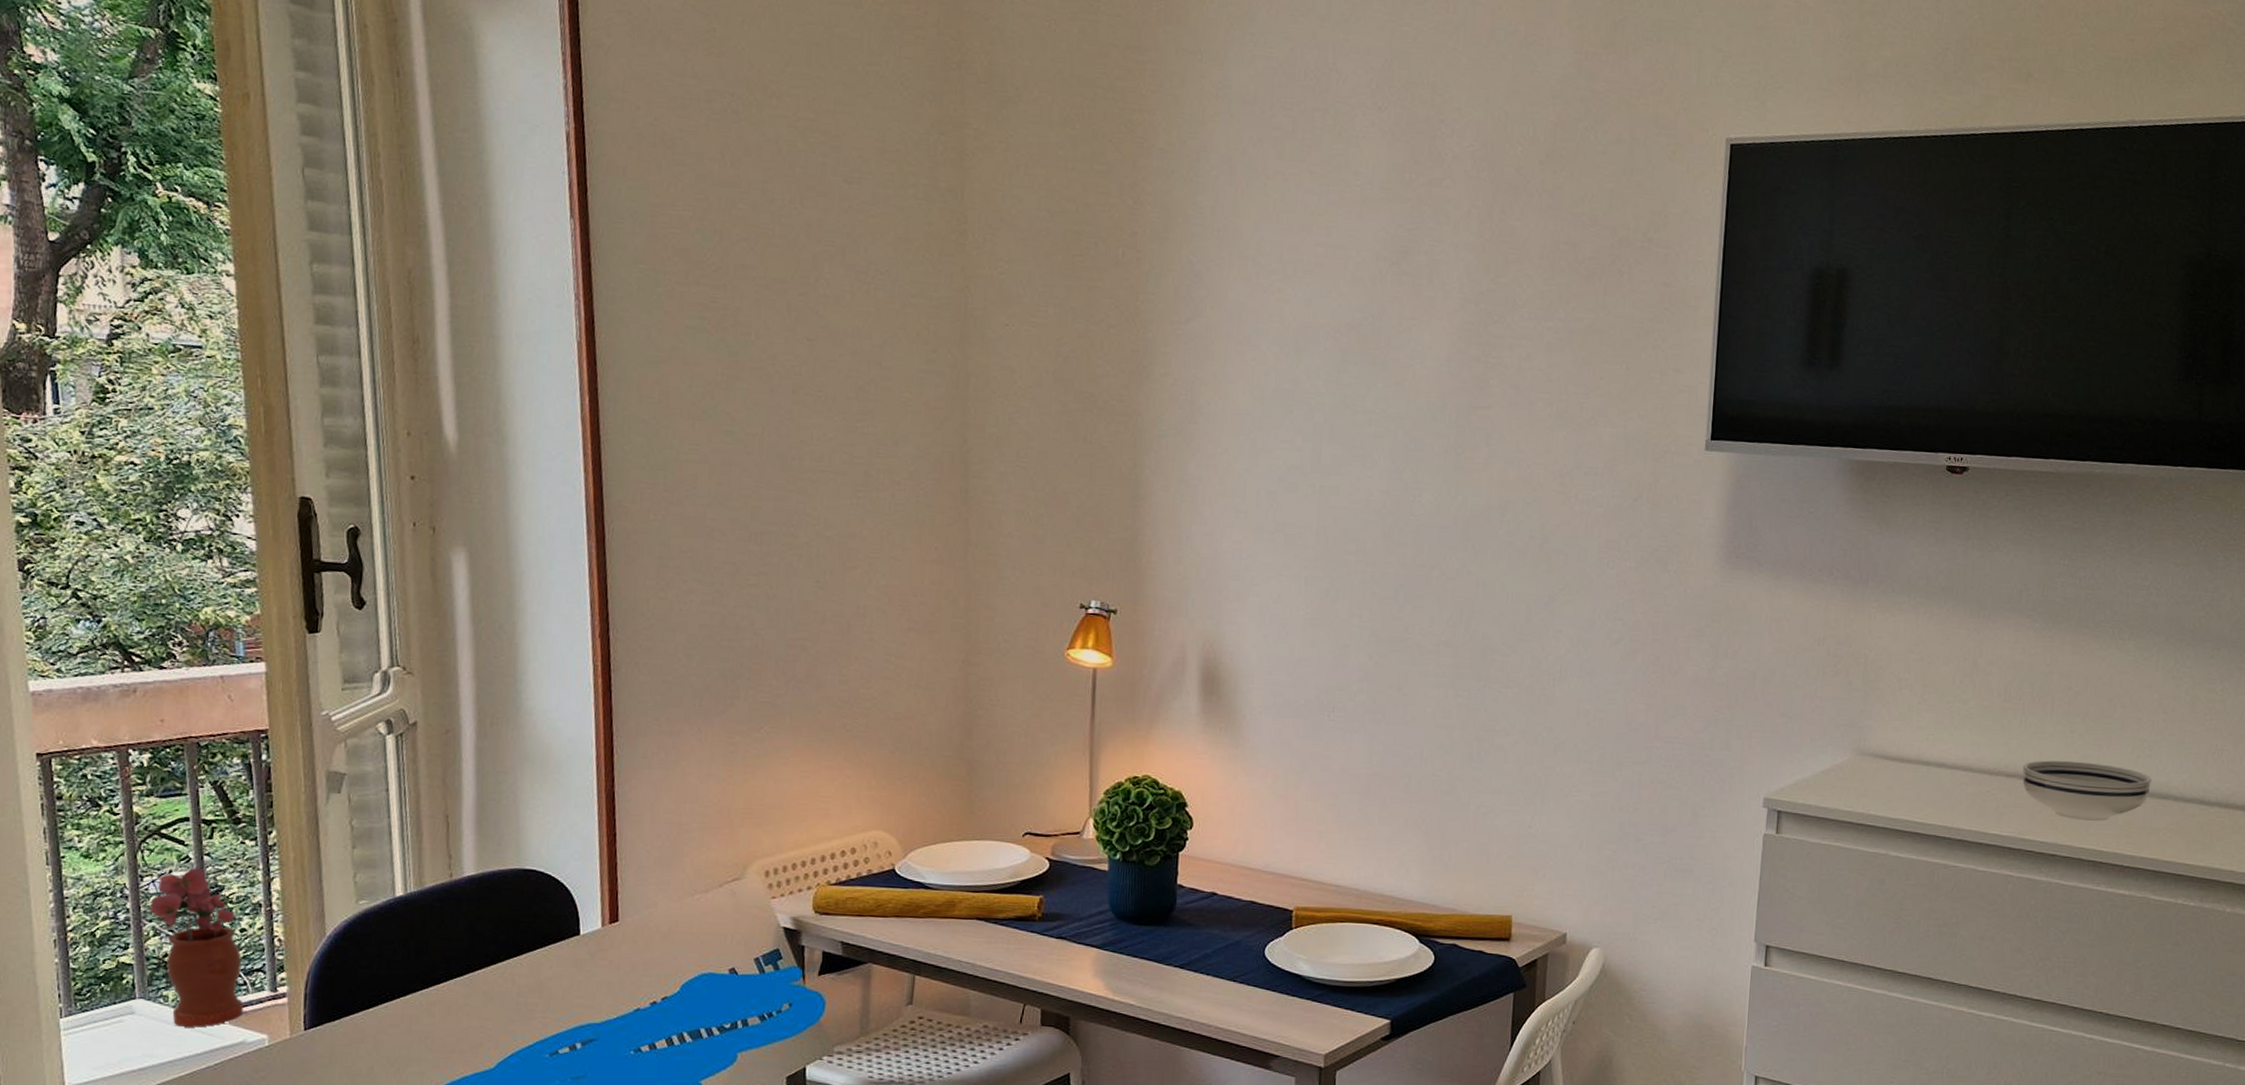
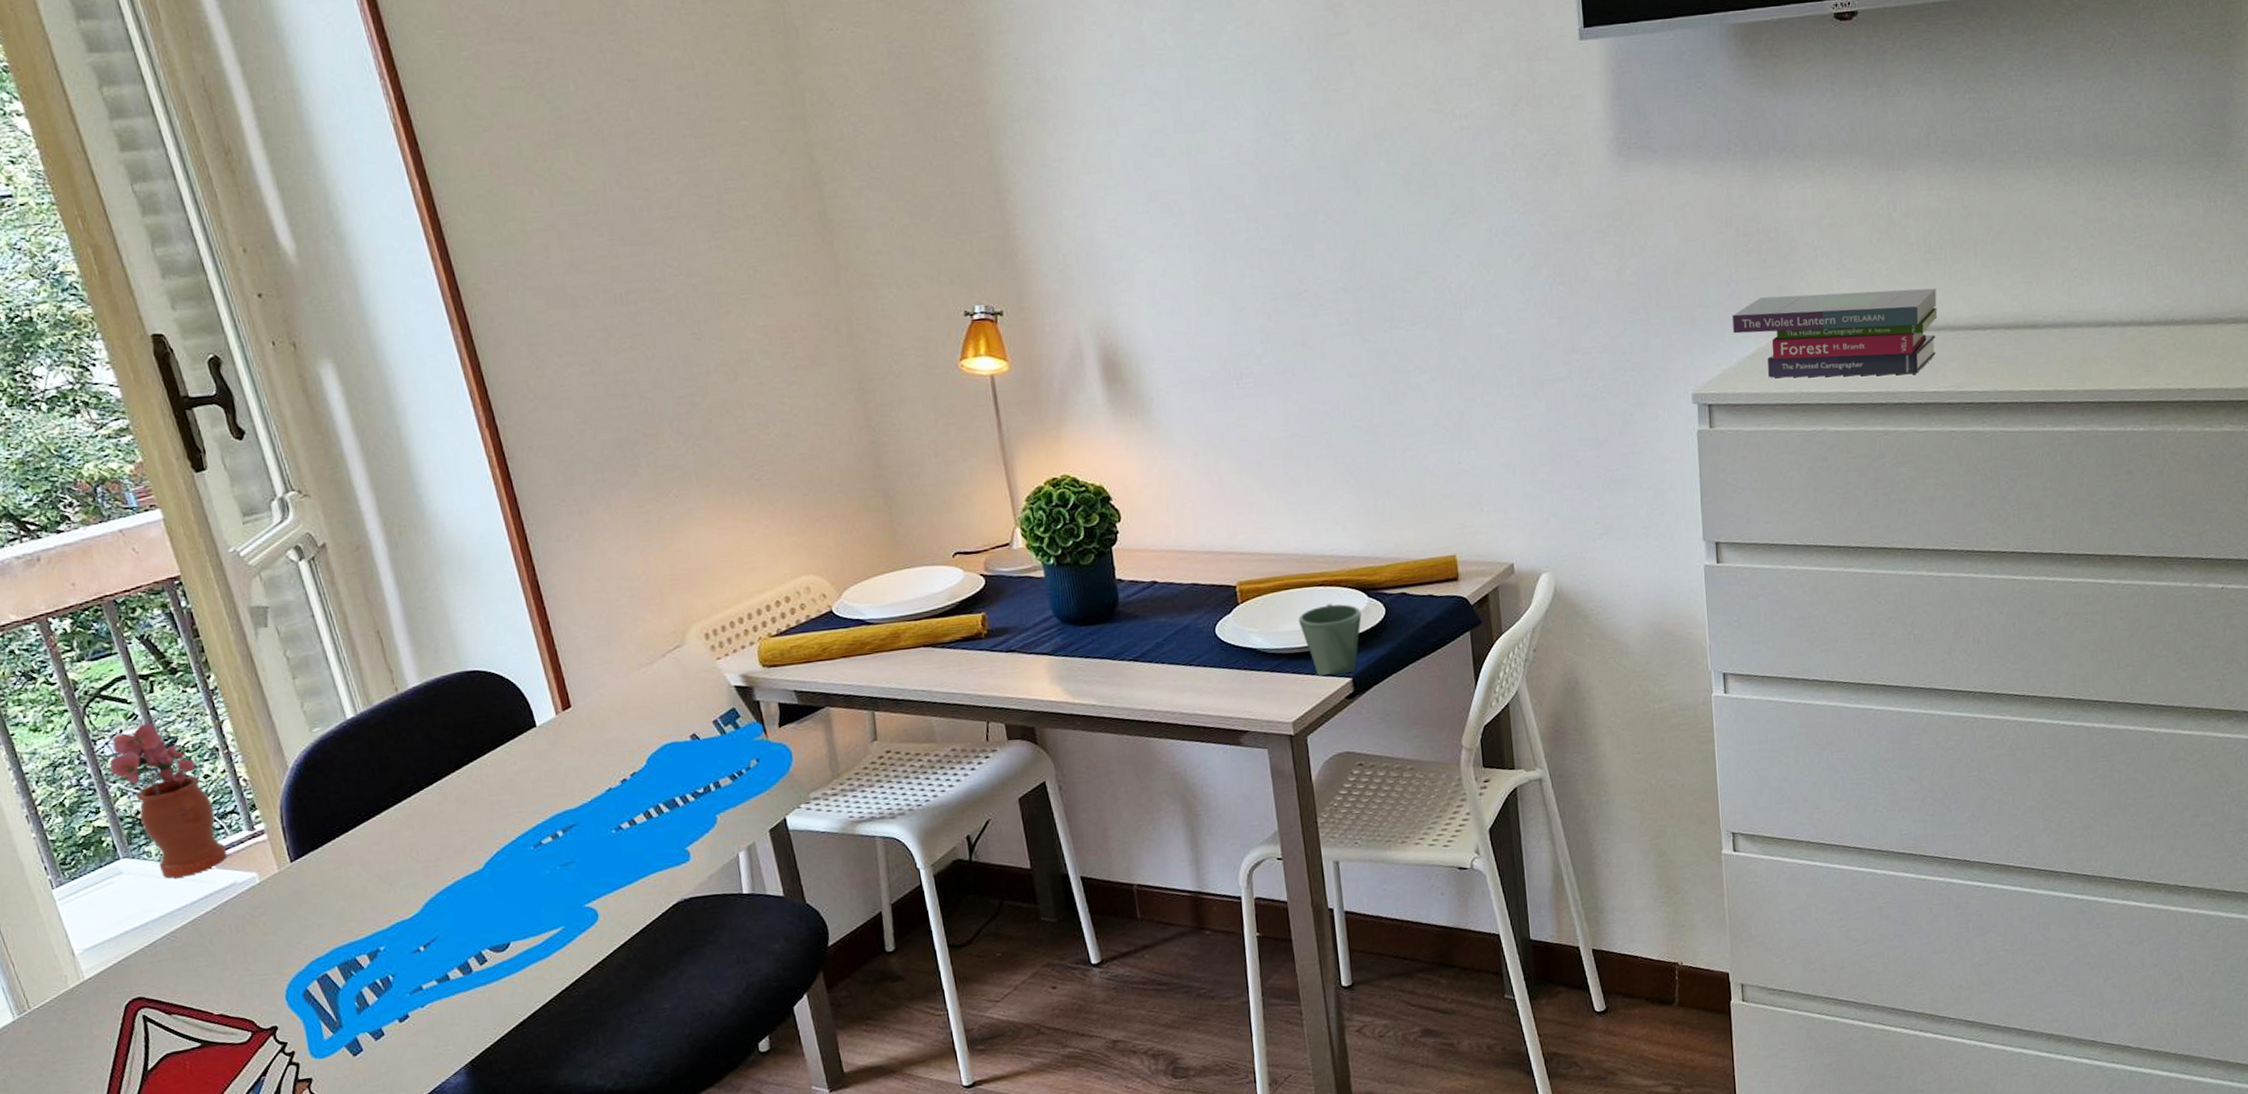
mug: none [1347,942,1411,1014] -> present [1297,603,1362,676]
books: none [1812,717,2011,814] -> present [1732,288,1938,378]
bowl: present [2022,760,2153,821] -> none [1952,301,2087,363]

